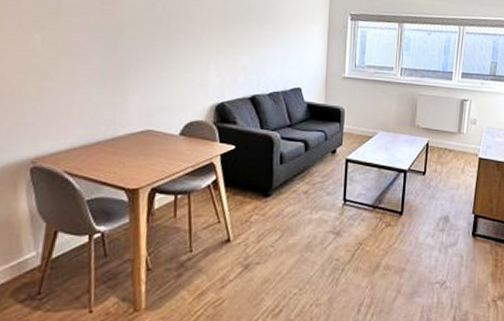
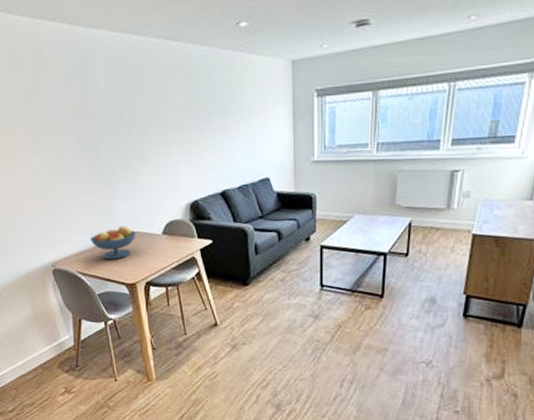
fruit bowl: none [88,122,149,160] -> present [89,225,136,260]

